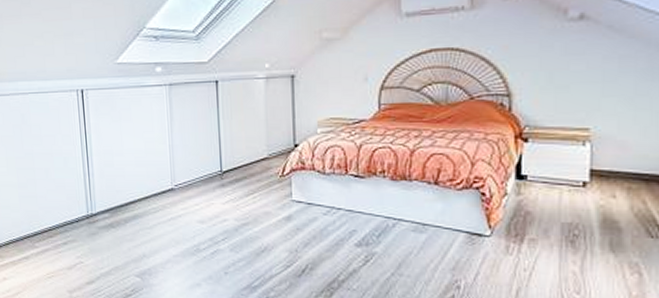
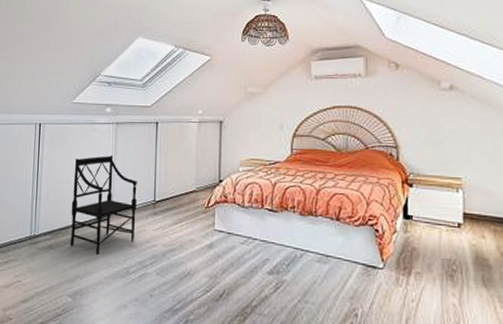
armchair: none [126,121,202,233] -> present [70,154,137,255]

